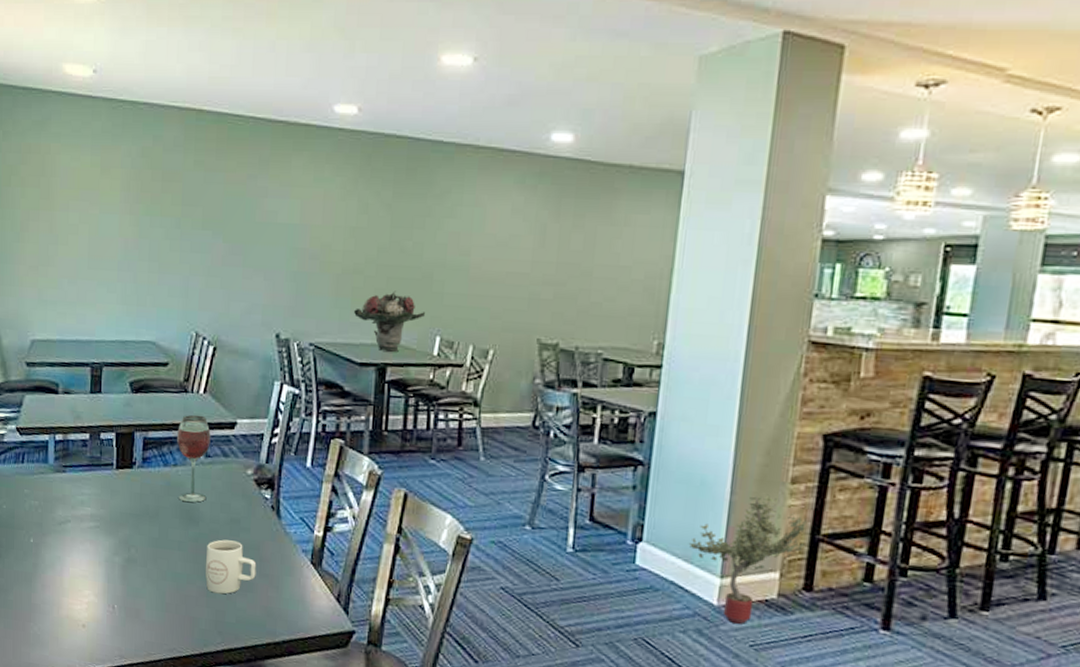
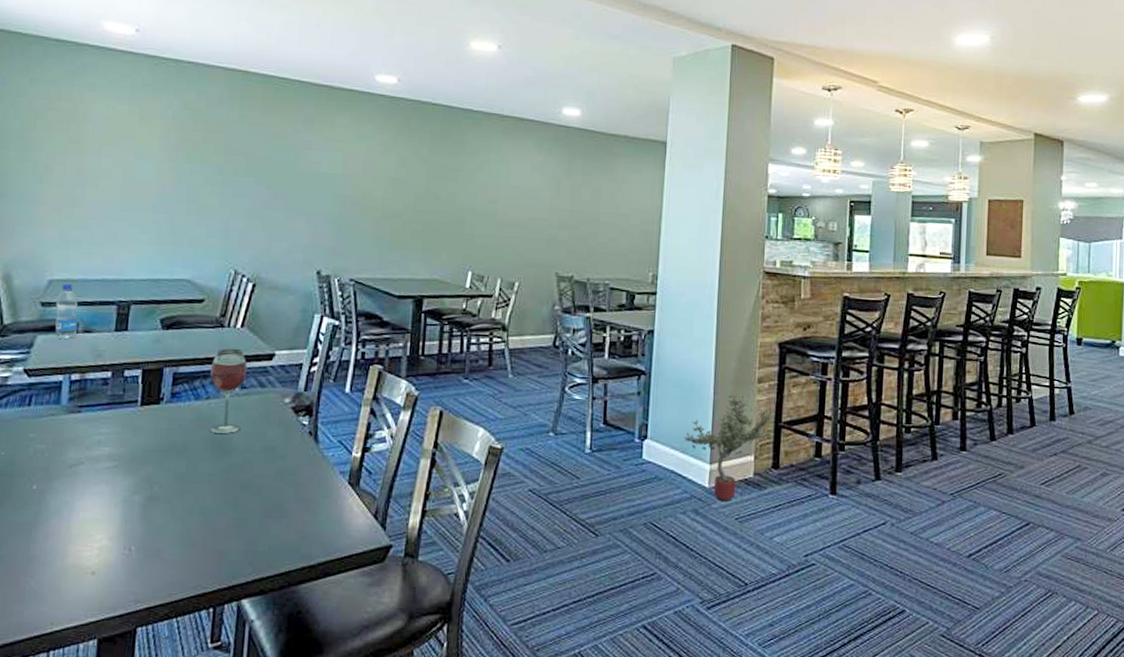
bottle: none [39,344,59,400] -> present [55,283,78,340]
mug: present [205,539,257,595] -> none [236,468,292,523]
flower arrangement: present [353,291,425,353] -> none [392,232,458,286]

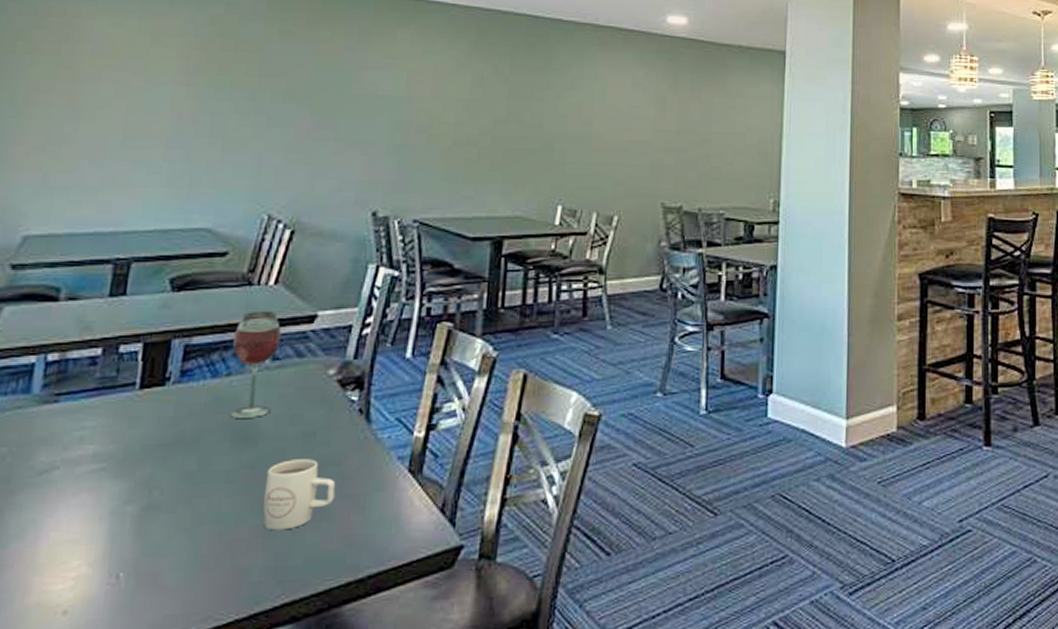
bottle: present [55,283,78,340] -> none [28,239,62,310]
mug: none [236,468,292,523] -> present [262,459,336,531]
potted tree: present [683,393,772,501] -> none [815,333,915,462]

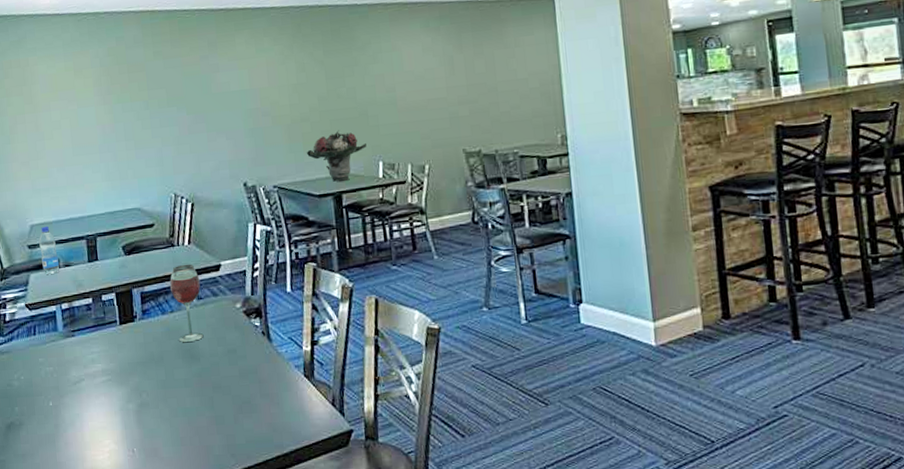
bottle: none [28,239,62,310] -> present [39,226,60,275]
mug: present [262,459,336,531] -> none [210,369,258,420]
flower arrangement: none [465,161,545,225] -> present [306,130,366,182]

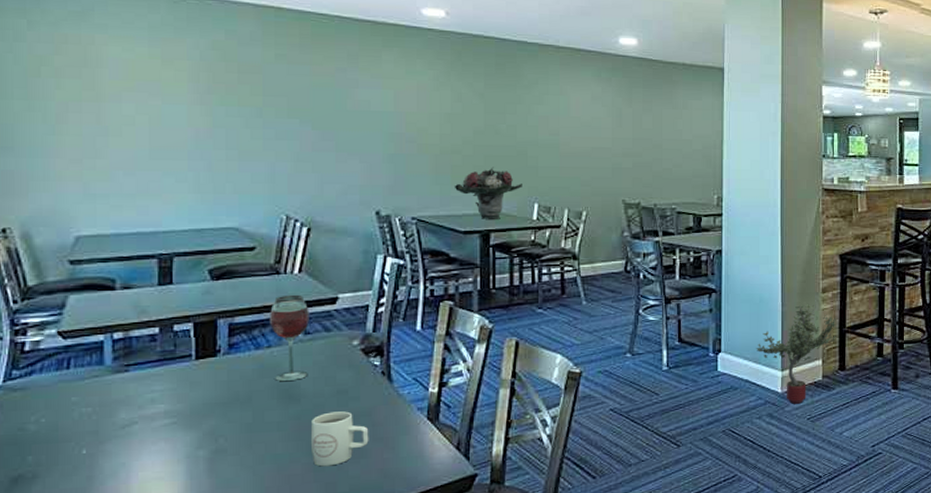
bottle: present [39,226,60,275] -> none [87,239,116,298]
mug: none [210,369,258,420] -> present [310,411,369,467]
potted tree: none [621,244,715,358] -> present [755,303,836,404]

